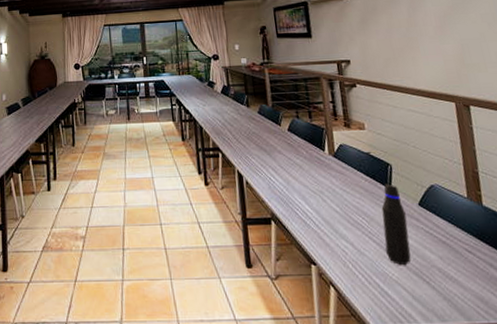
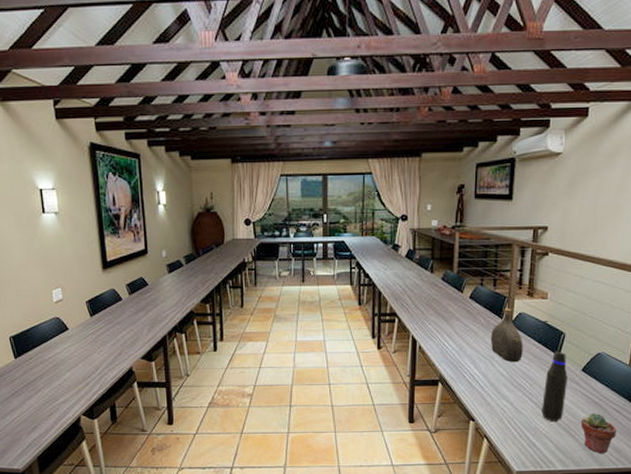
water jug: none [316,140,353,196] -> present [490,308,523,362]
potted succulent: none [432,253,477,306] -> present [581,412,616,455]

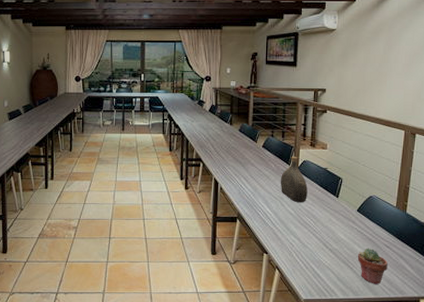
water bottle: present [542,351,568,422] -> none [324,194,345,256]

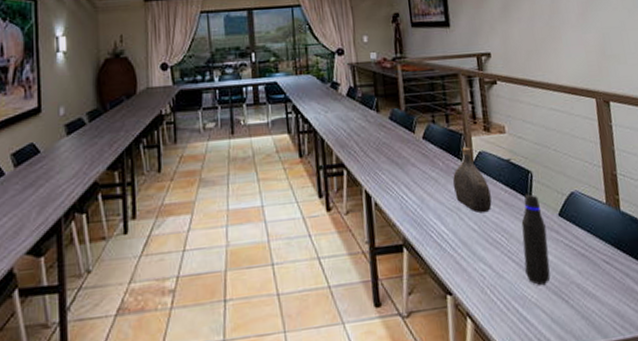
water bottle: none [324,194,345,256] -> present [521,194,551,286]
potted succulent: present [358,248,388,285] -> none [571,267,614,323]

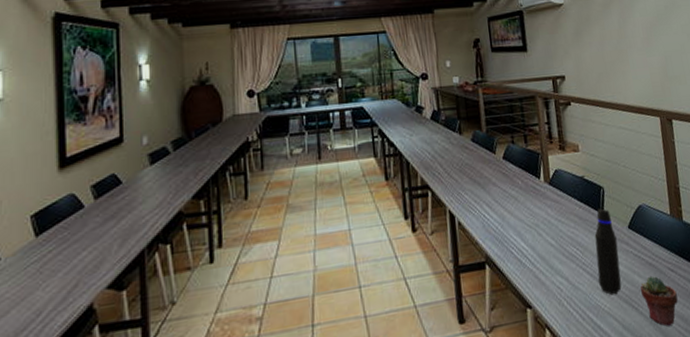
water jug: present [453,147,492,213] -> none [531,165,568,228]
potted succulent: none [571,267,614,323] -> present [640,276,678,327]

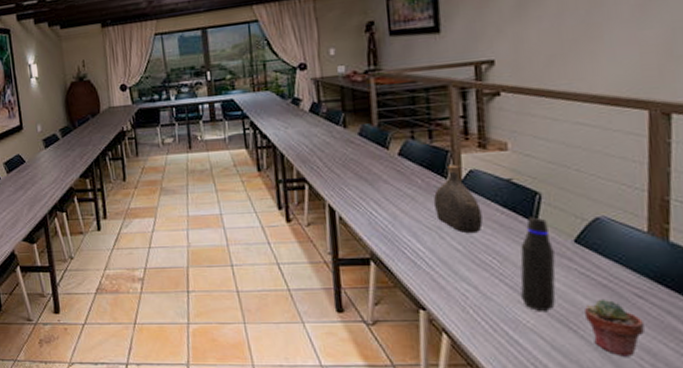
water jug: none [531,165,568,228] -> present [433,164,483,233]

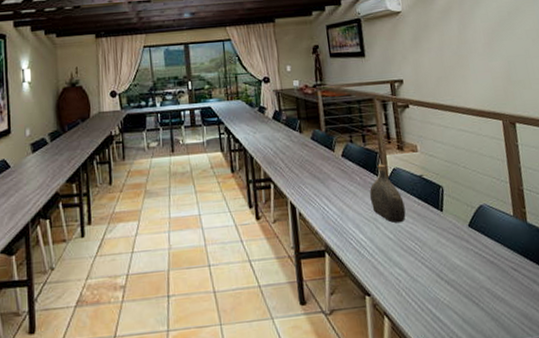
water bottle: present [520,217,556,312] -> none [433,206,462,290]
potted succulent: present [585,299,644,358] -> none [481,273,522,324]

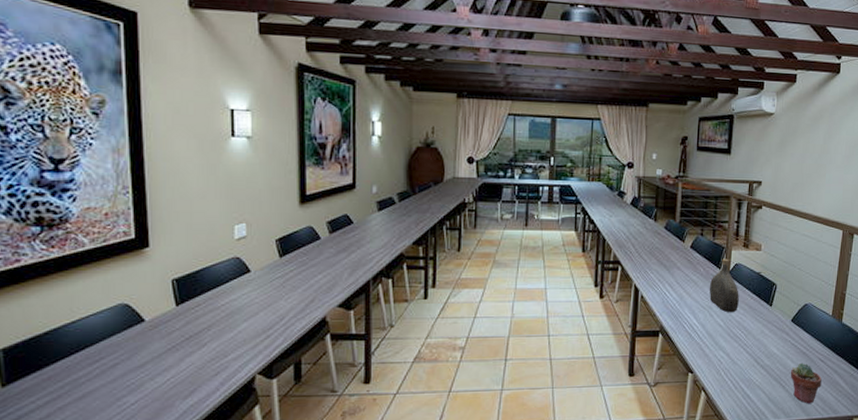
potted succulent: none [481,273,522,324] -> present [791,362,822,405]

